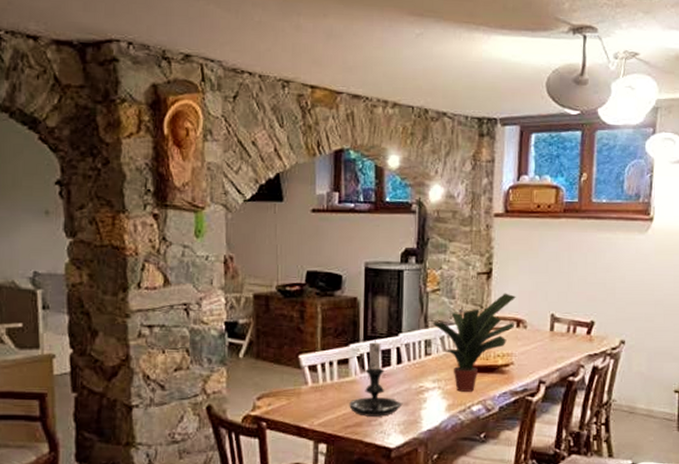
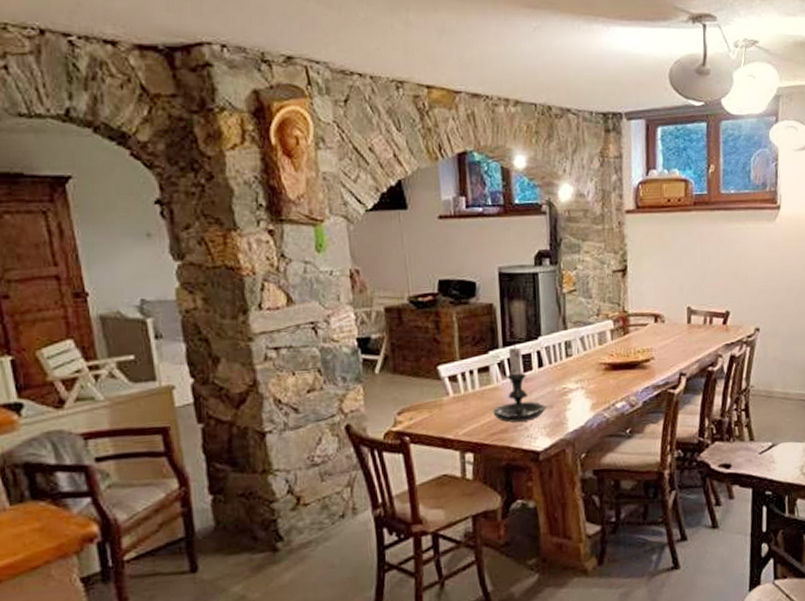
potted plant: present [423,293,516,392] -> none [563,289,652,390]

